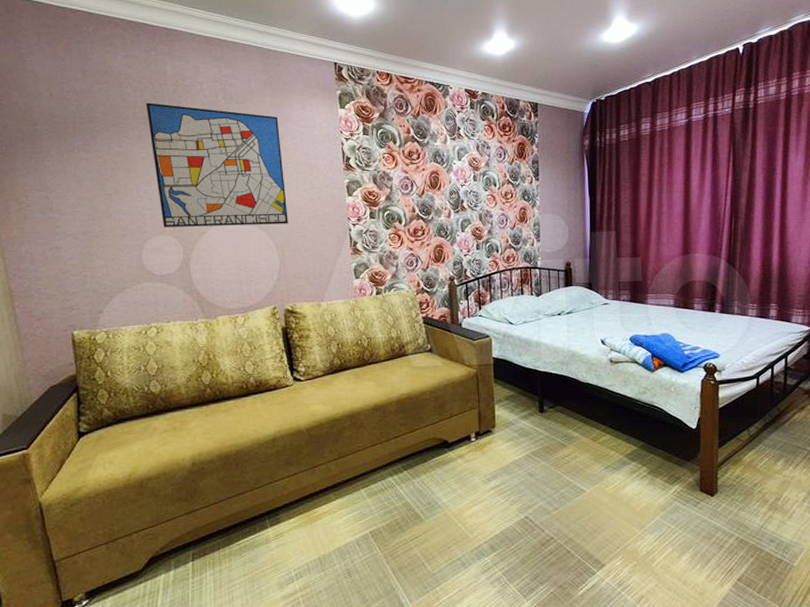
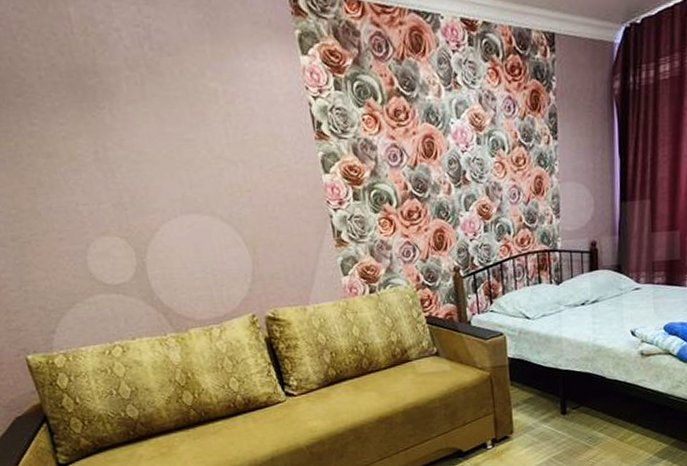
wall art: present [146,102,288,227] -> none [52,61,256,226]

